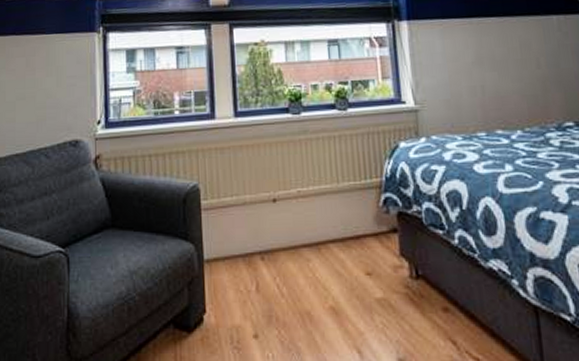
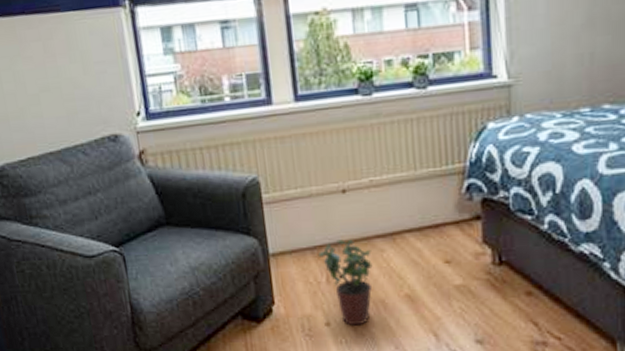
potted plant: none [248,247,299,339] -> present [317,239,373,326]

